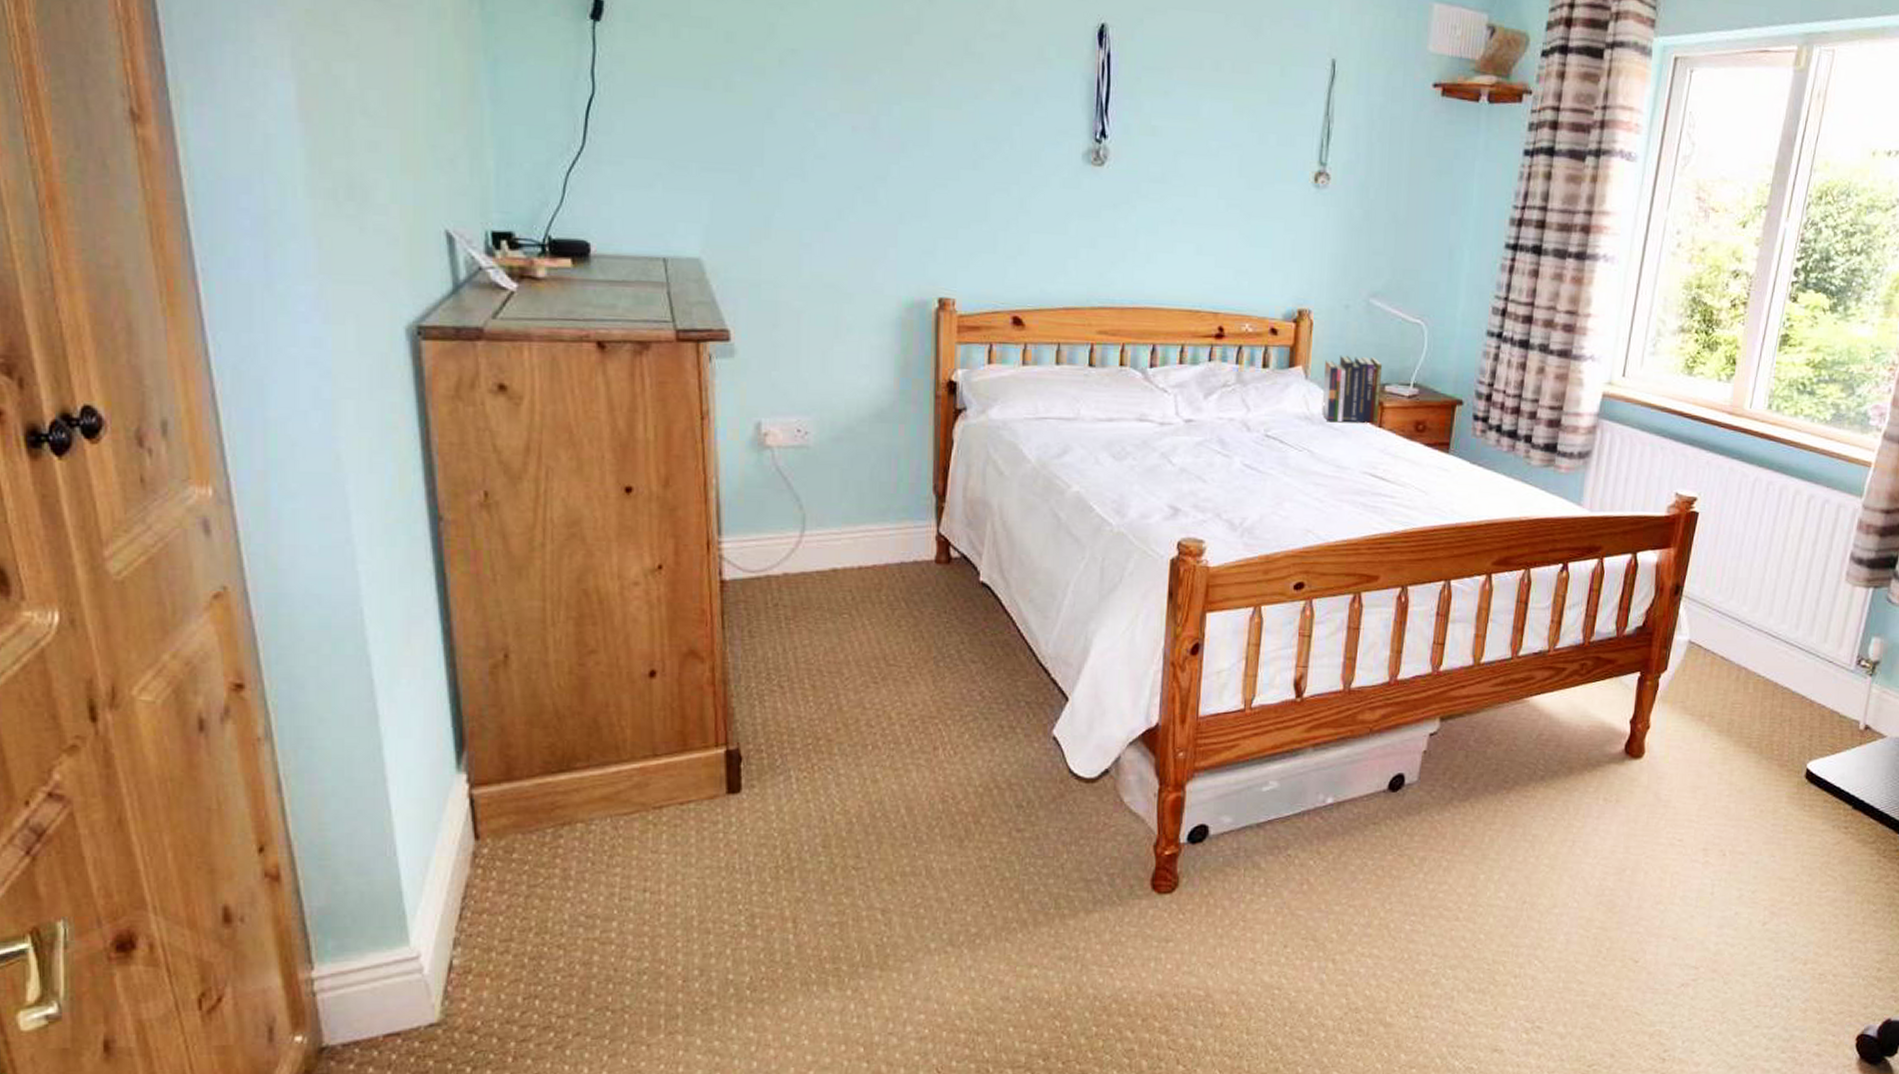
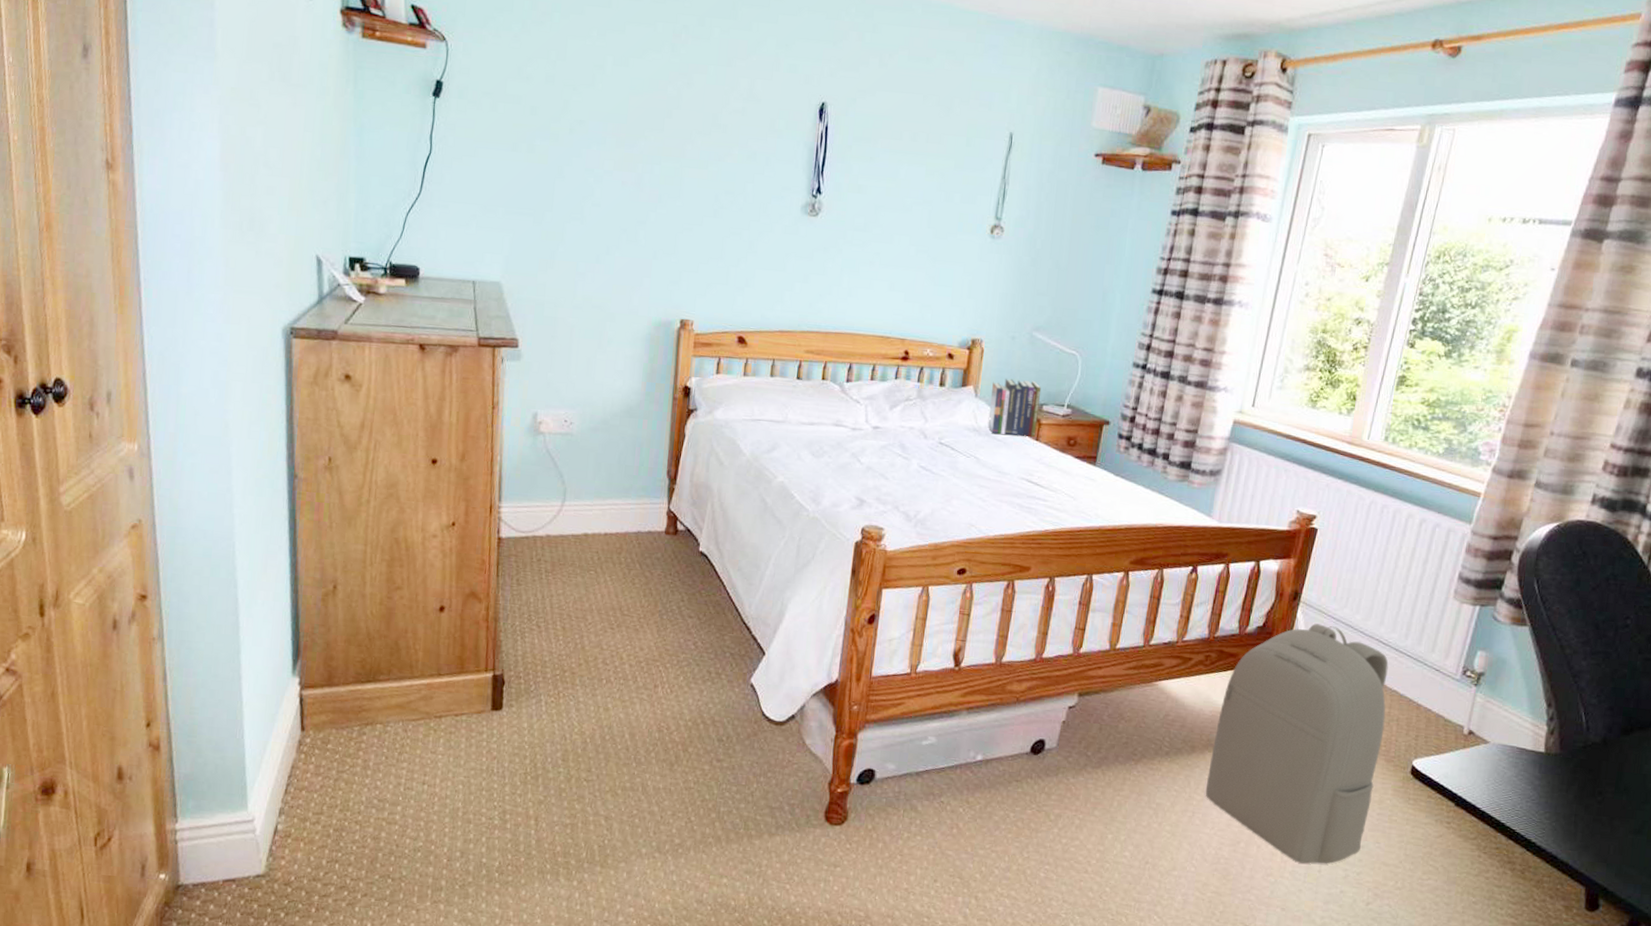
backpack: none [1586,619,1779,886] -> present [1205,623,1389,864]

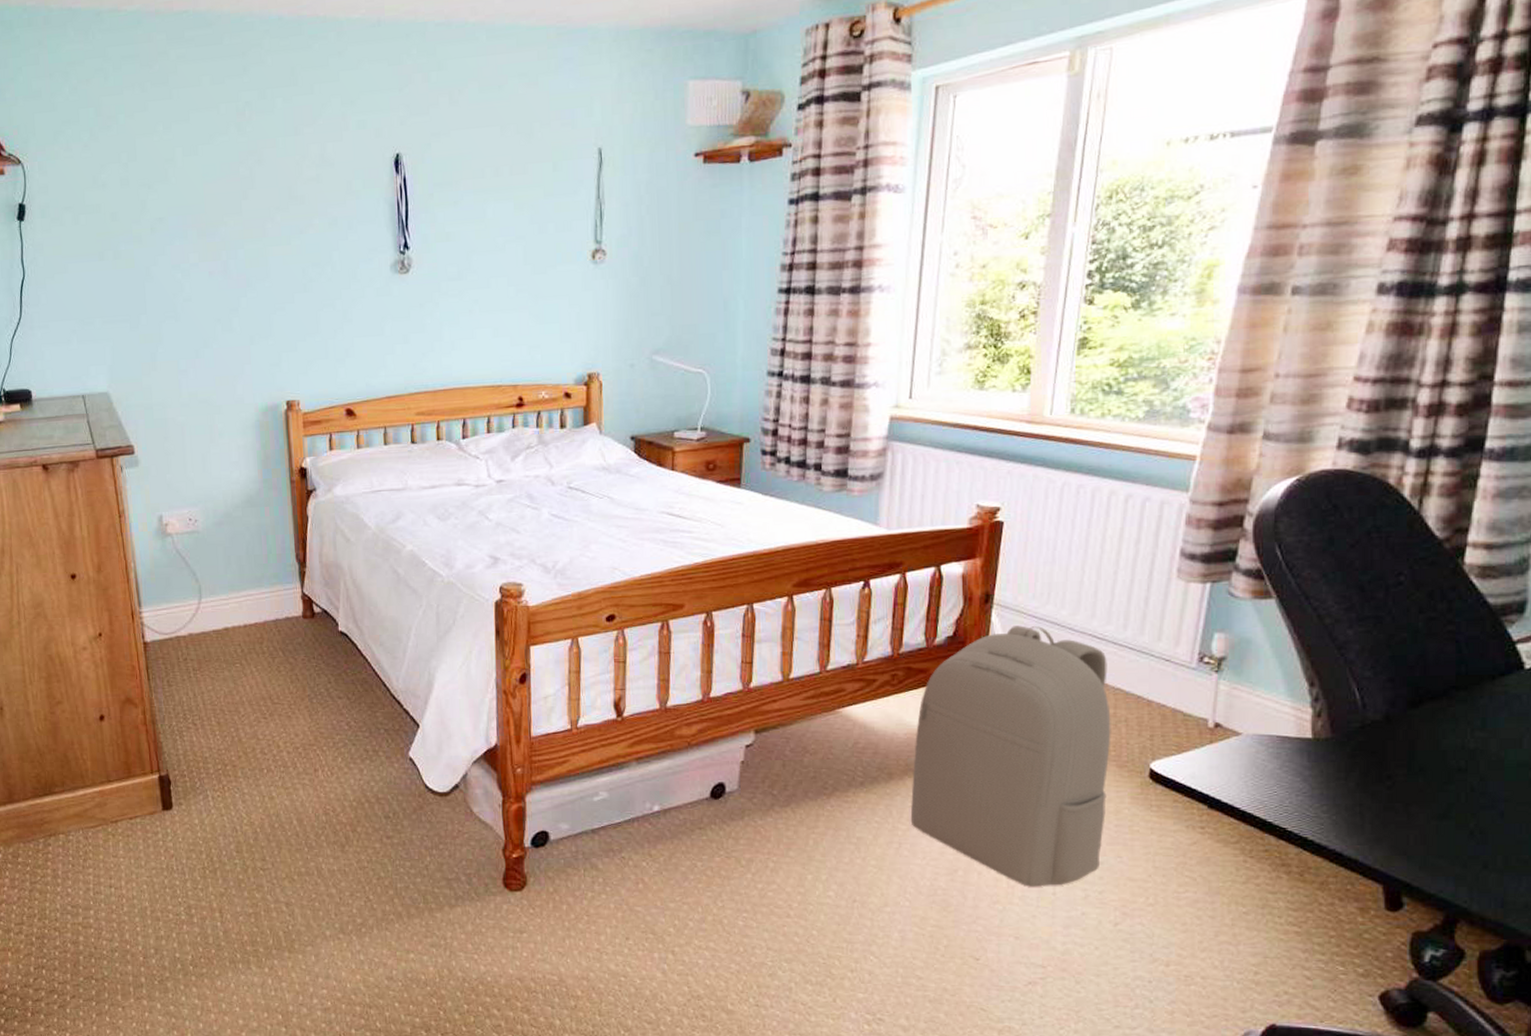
books: present [987,379,1042,437] -> none [616,408,671,470]

